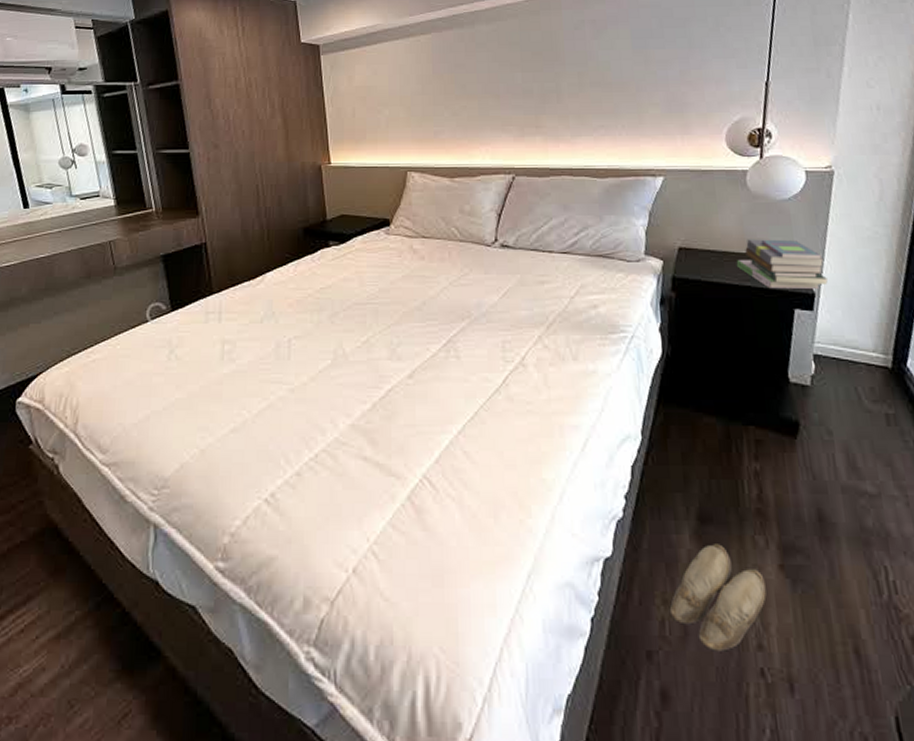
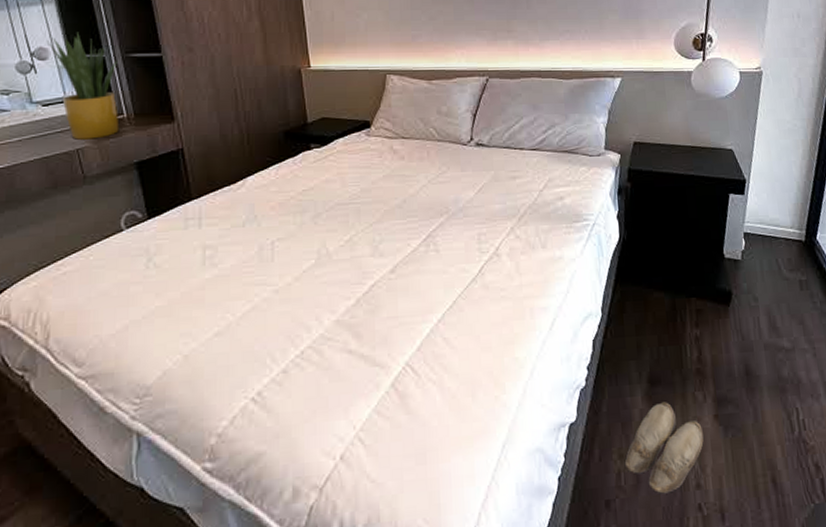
planter: none [87,129,149,232] -> present [47,32,120,140]
books: present [736,239,828,289] -> none [682,133,756,177]

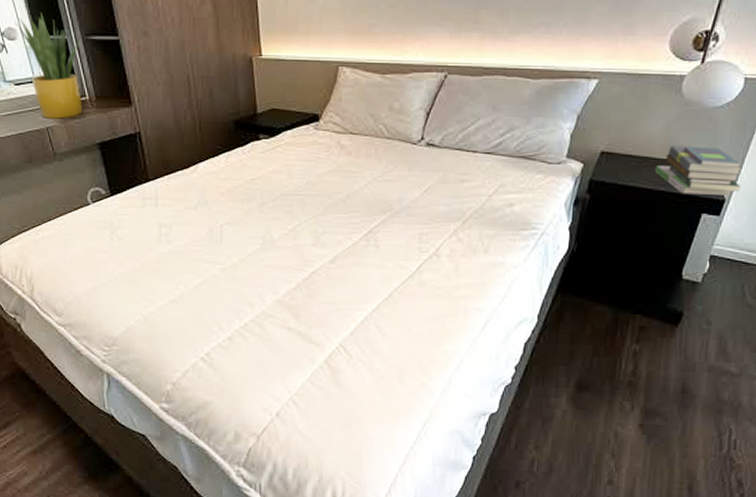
slippers: present [625,402,704,494] -> none [540,406,625,484]
books: none [682,133,756,177] -> present [654,146,742,195]

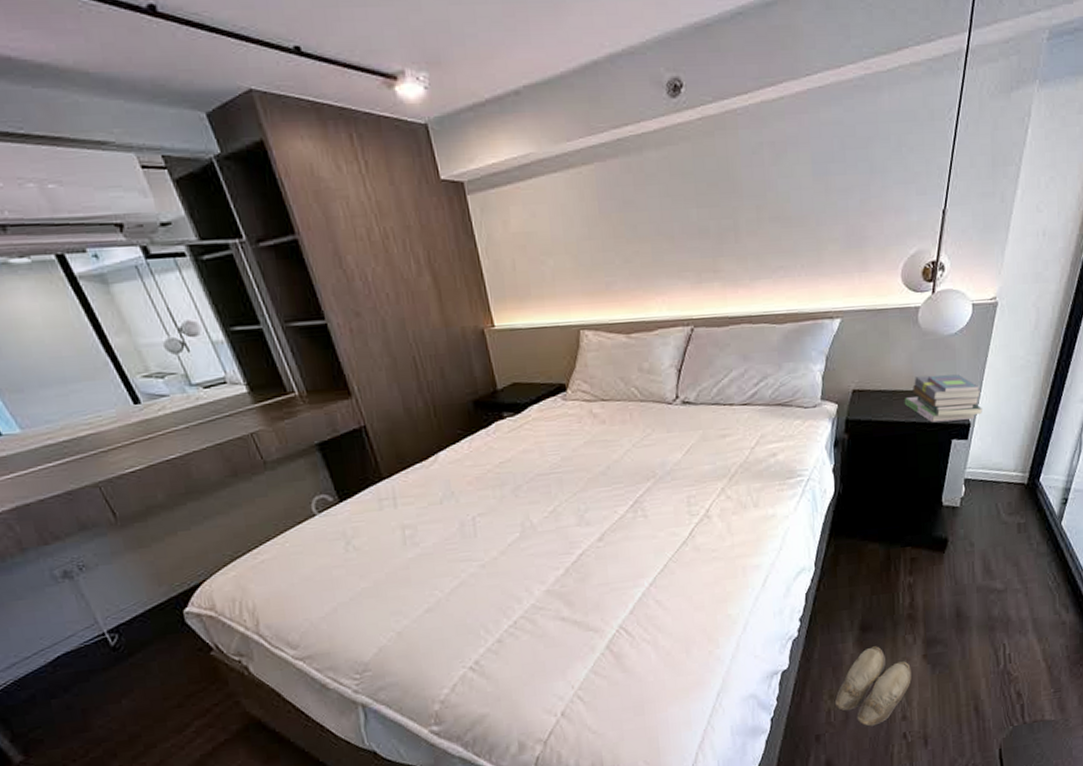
planter: present [15,12,83,119] -> none [194,300,294,423]
slippers: none [540,406,625,484] -> present [835,646,912,727]

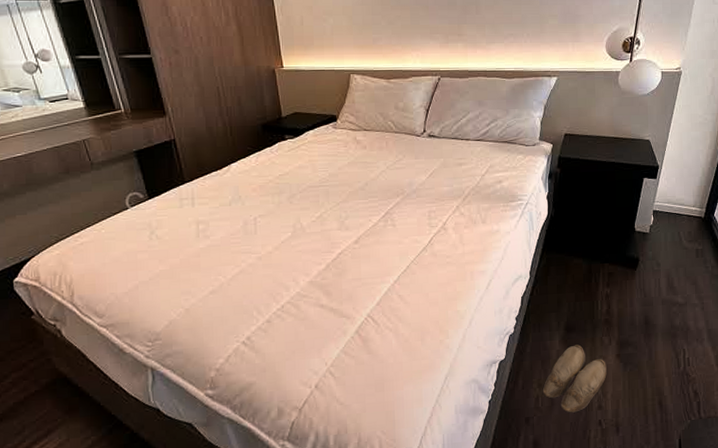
books: present [904,374,982,423] -> none [606,126,668,164]

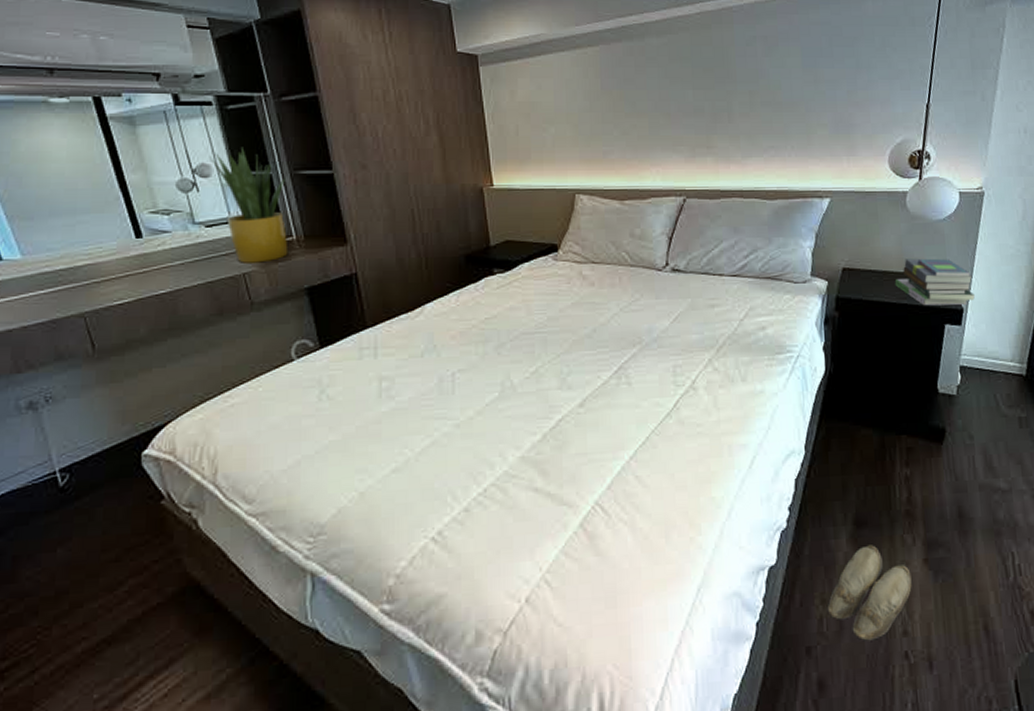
planter: none [49,35,119,132] -> present [210,147,289,263]
books: none [606,126,668,164] -> present [894,258,975,306]

